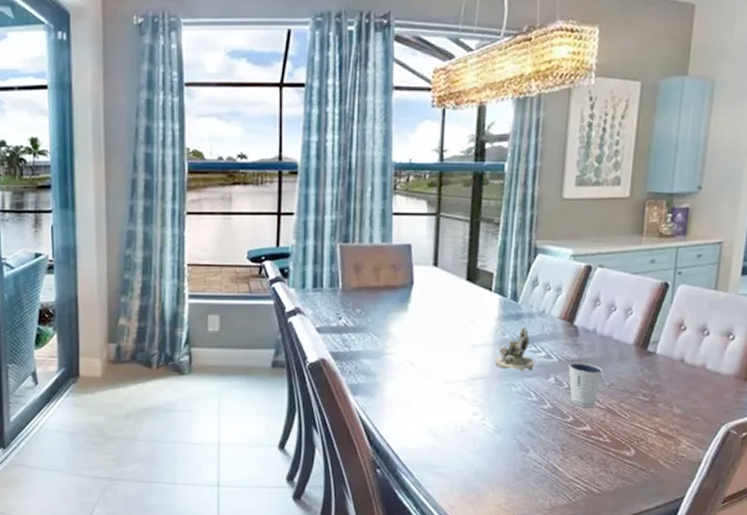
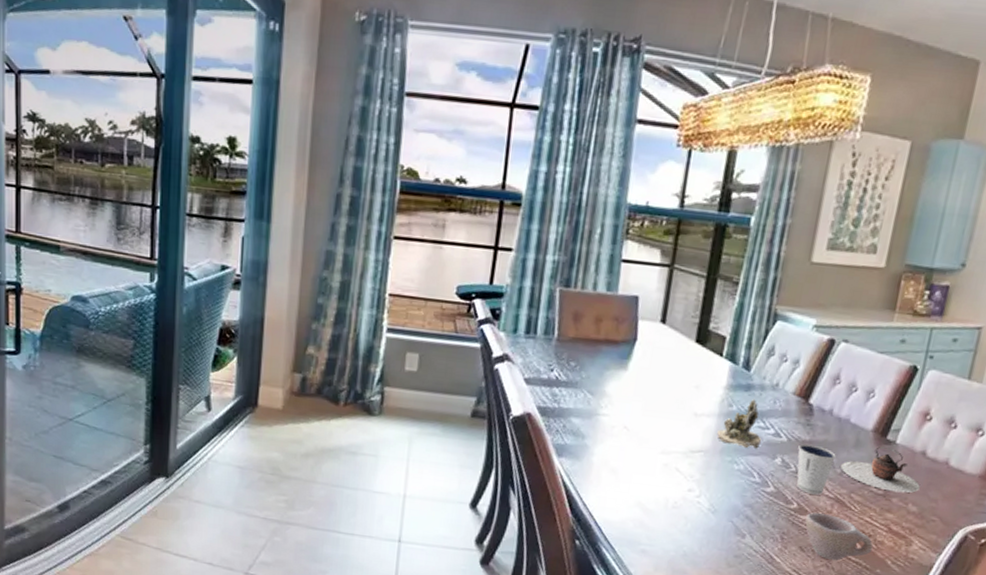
cup: none [581,423,646,466] -> present [804,512,873,561]
teapot: none [608,357,682,398] -> present [840,446,920,493]

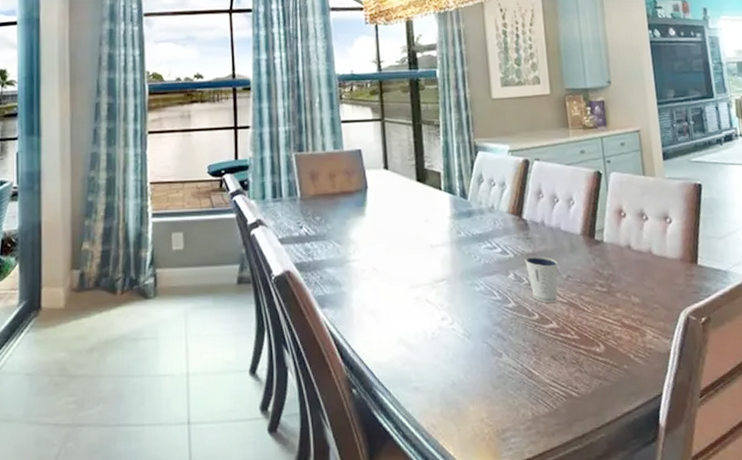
succulent planter: present [717,399,762,449] -> none [454,223,493,269]
cup: present [804,512,873,561] -> none [548,319,614,365]
teapot: present [840,446,920,493] -> none [564,246,636,287]

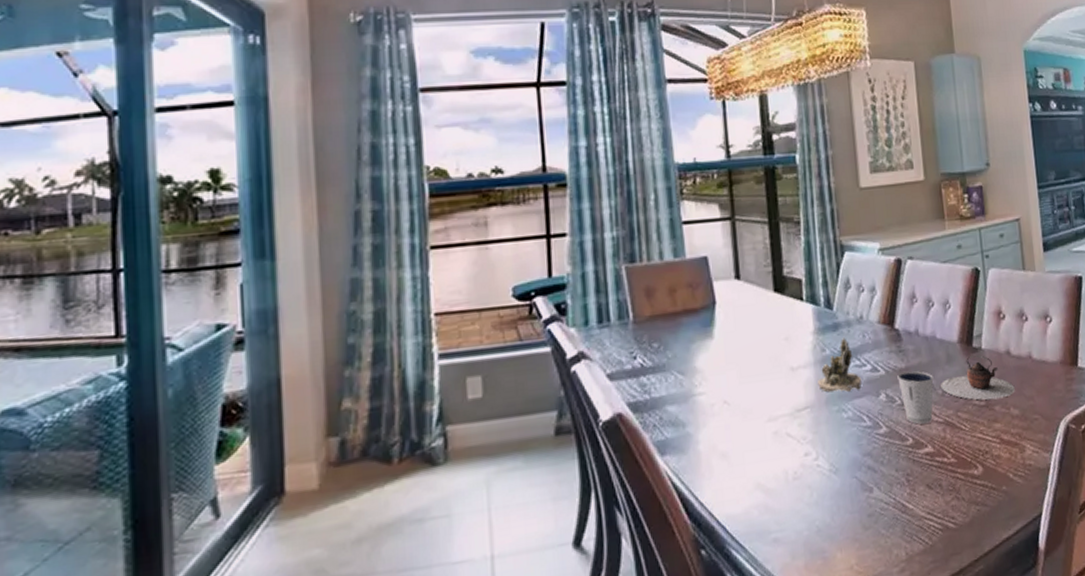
succulent planter: none [454,223,493,269] -> present [818,338,862,393]
teapot: none [564,246,636,287] -> present [940,354,1015,400]

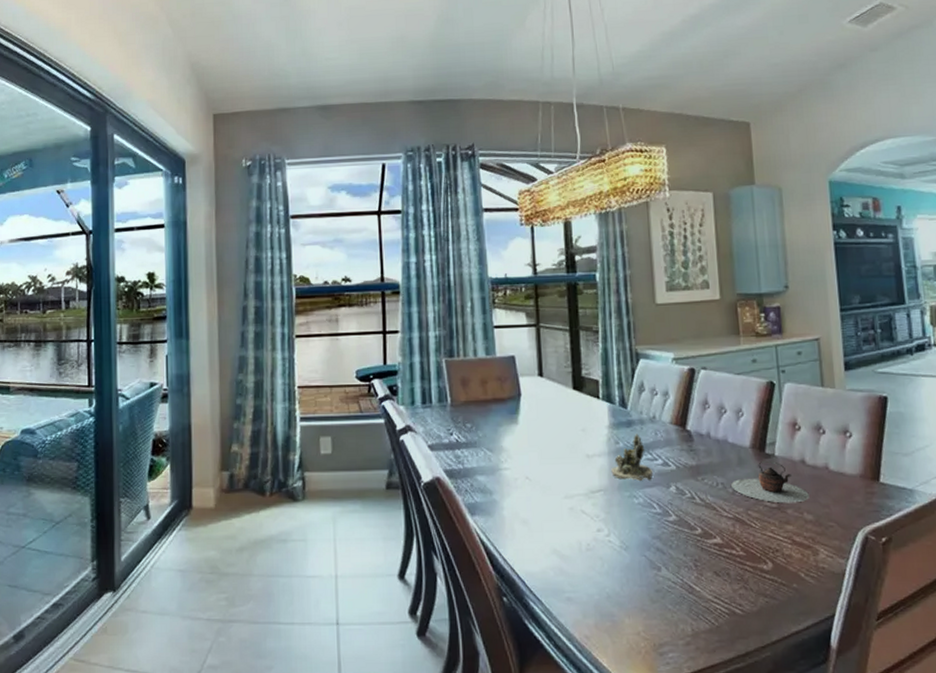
dixie cup: present [897,370,934,424] -> none [688,468,724,517]

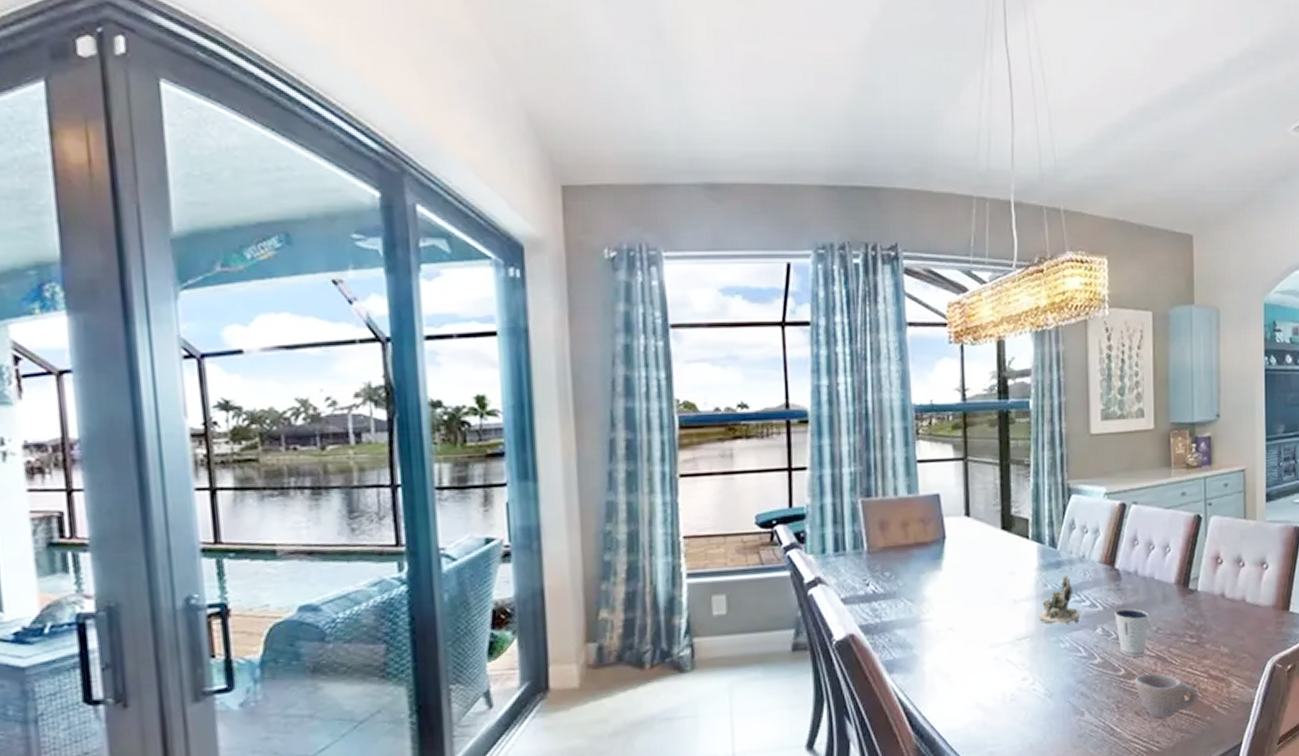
dixie cup: none [688,468,724,517] -> present [1114,608,1149,657]
cup: none [712,534,784,582] -> present [1134,673,1199,719]
teapot: present [730,460,809,503] -> none [1154,595,1226,638]

